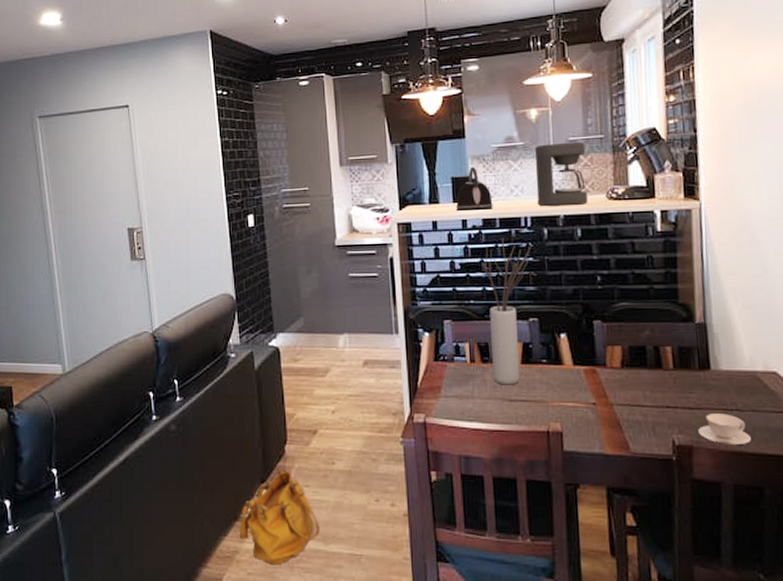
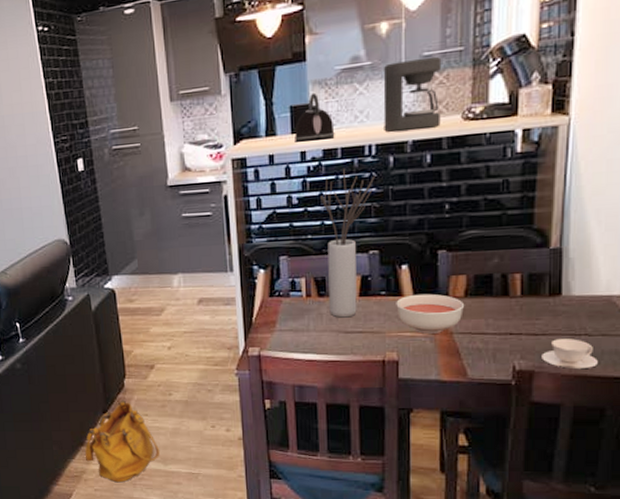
bowl: none [557,363,622,404] -> present [396,293,465,334]

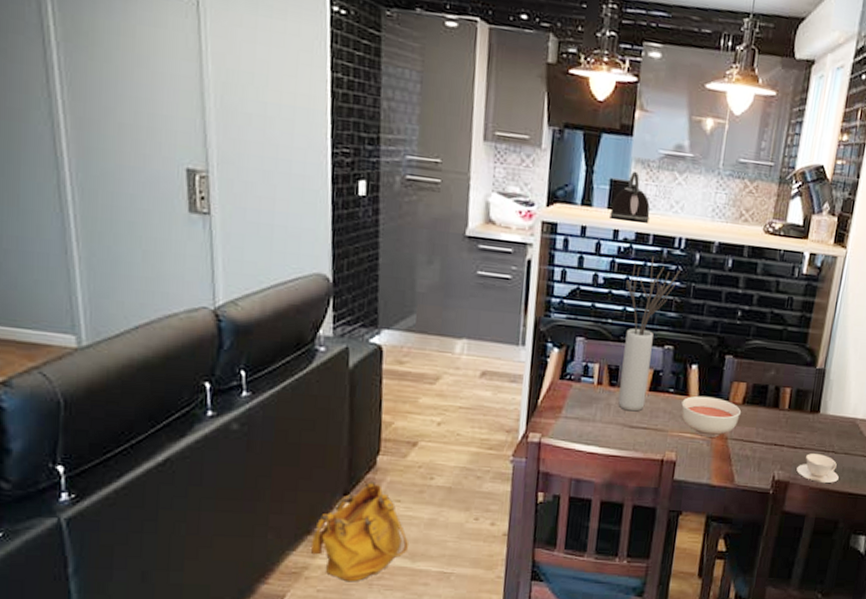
coffee maker: present [383,57,442,133] -> none [695,160,754,234]

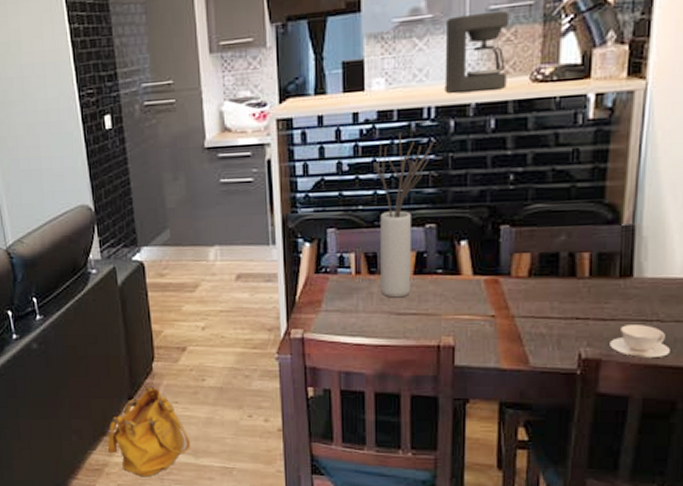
kettle: present [610,171,650,224] -> none [346,47,391,104]
bowl: present [681,395,742,437] -> none [453,273,529,317]
coffee maker: none [695,160,754,234] -> present [445,11,510,94]

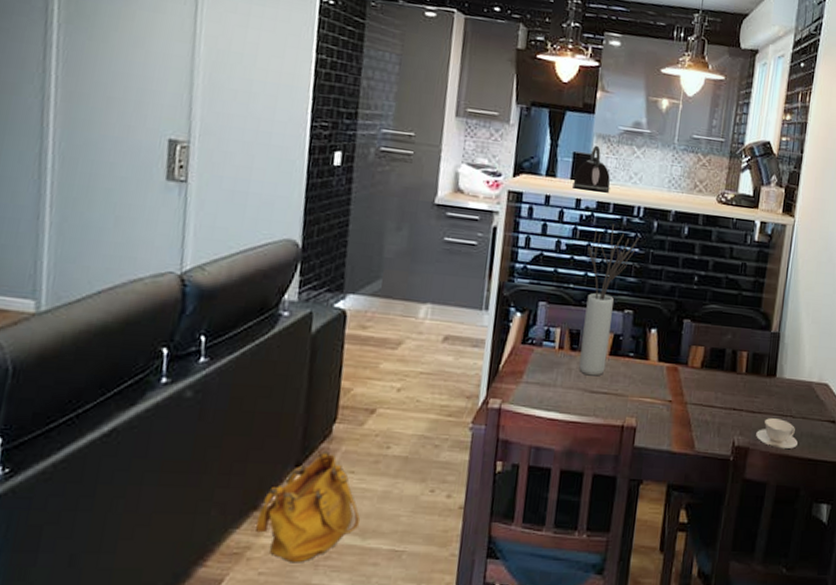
kettle: none [346,47,391,104] -> present [572,145,610,194]
coffee maker: present [445,11,510,94] -> none [653,136,707,204]

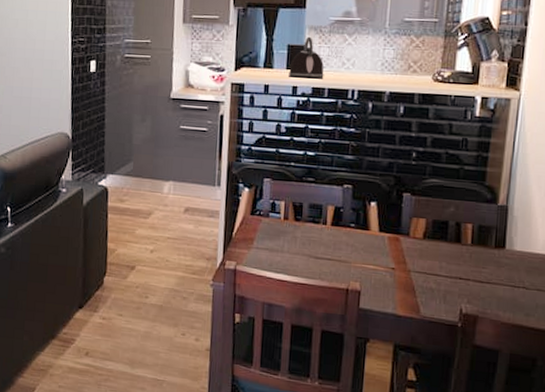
handbag: present [256,450,360,563] -> none [55,297,129,382]
vase: present [579,223,640,376] -> none [303,106,355,244]
teacup: present [756,418,798,449] -> none [485,288,533,320]

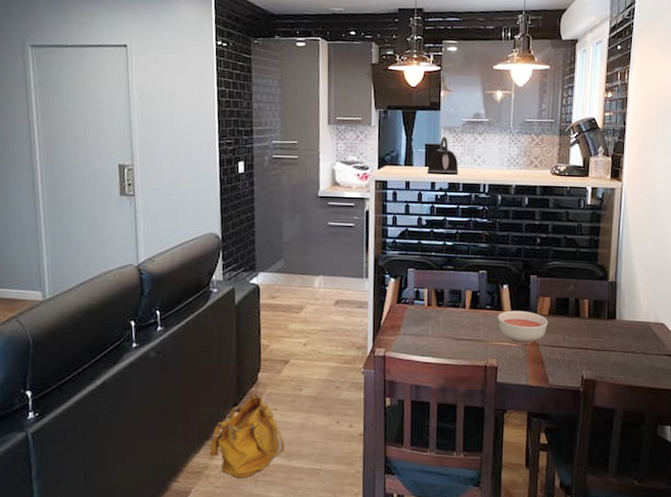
handbag: none [55,297,129,382] -> present [210,393,286,479]
bowl: none [363,230,423,270] -> present [497,310,549,345]

